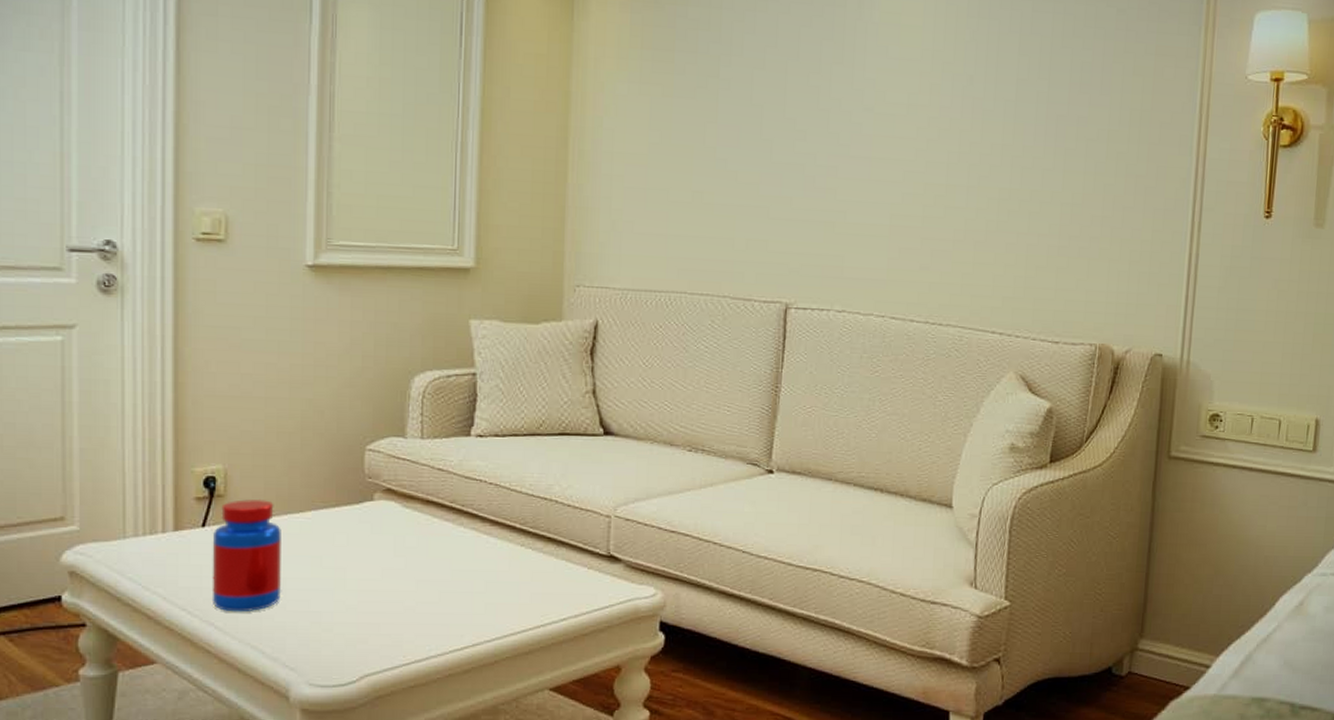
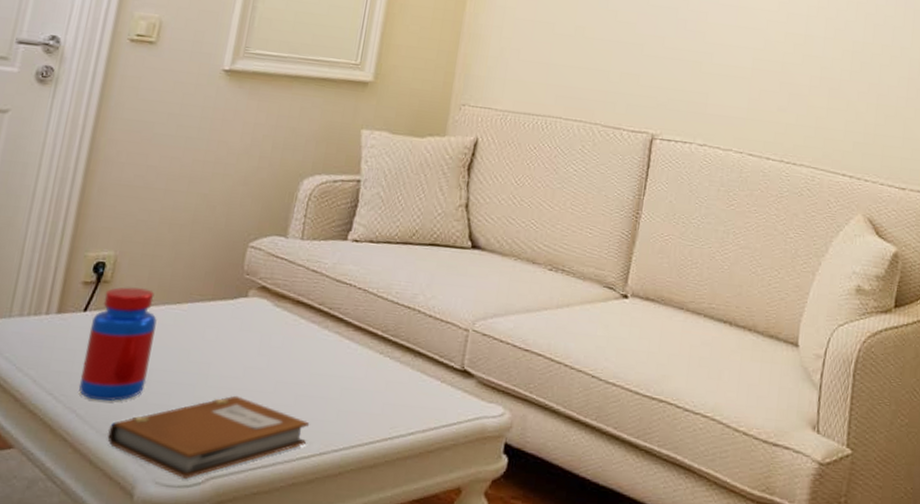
notebook: none [250,597,457,679] -> present [107,395,309,480]

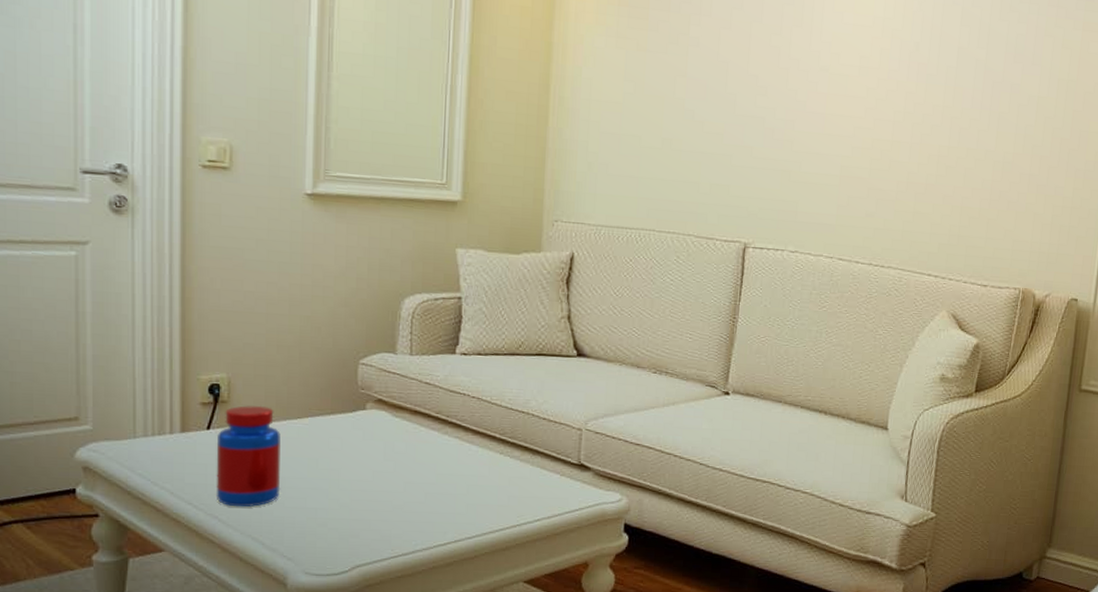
notebook: present [107,395,309,480] -> none [251,496,441,569]

